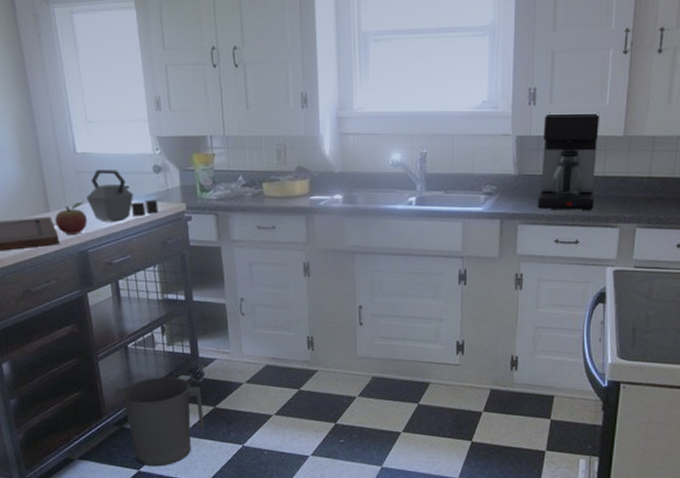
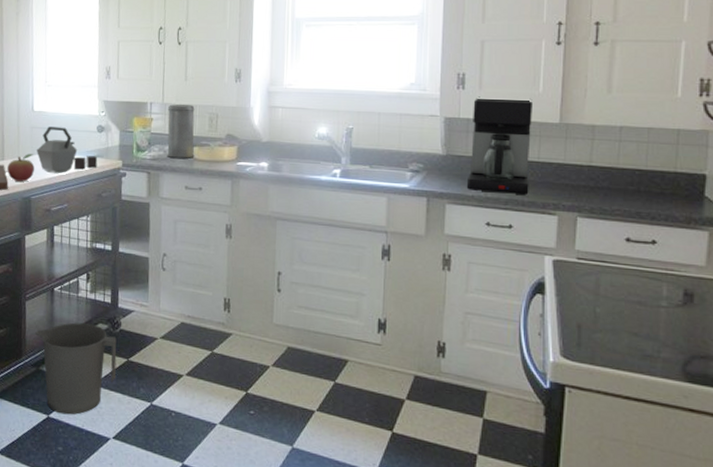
canister: none [230,136,263,197] -> present [167,104,195,159]

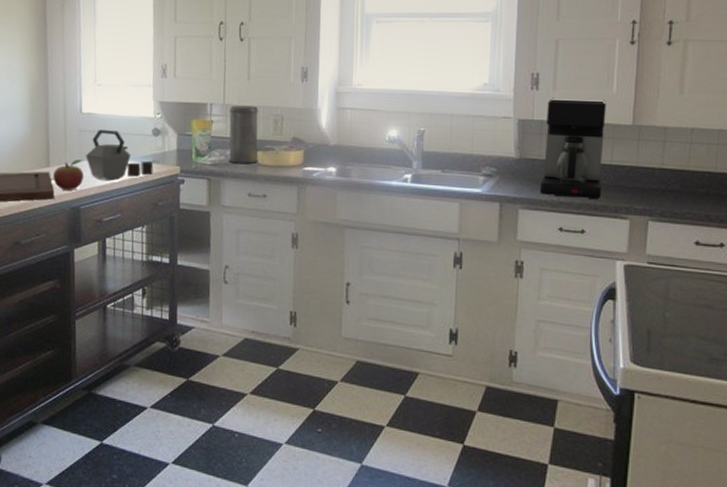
mug: present [35,322,117,415] -> none [86,341,176,440]

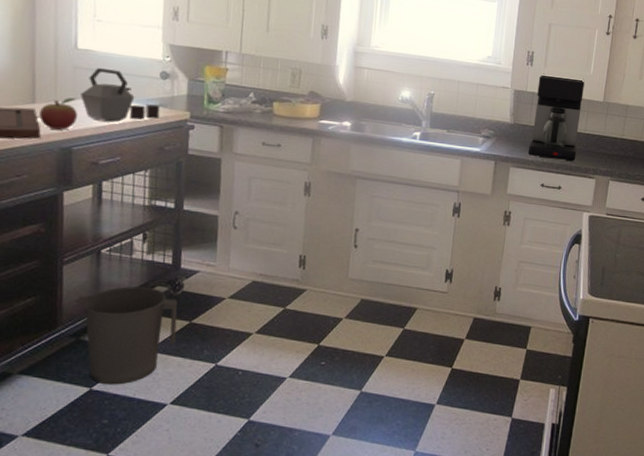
mug: none [86,341,176,440] -> present [75,286,178,385]
canister: present [228,105,259,165] -> none [243,55,277,114]

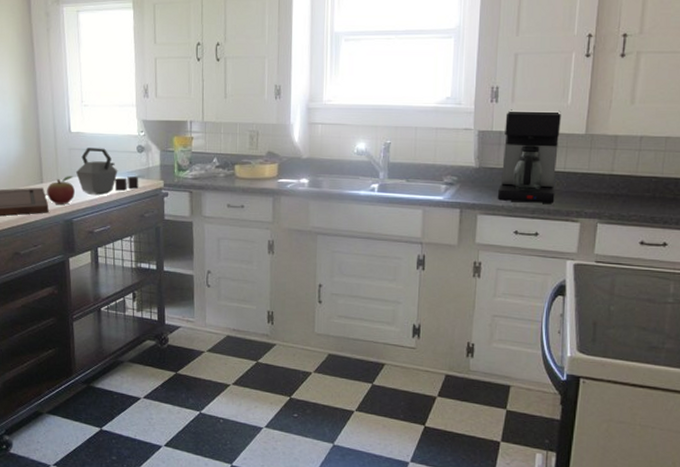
mug: present [75,286,178,385] -> none [84,340,165,427]

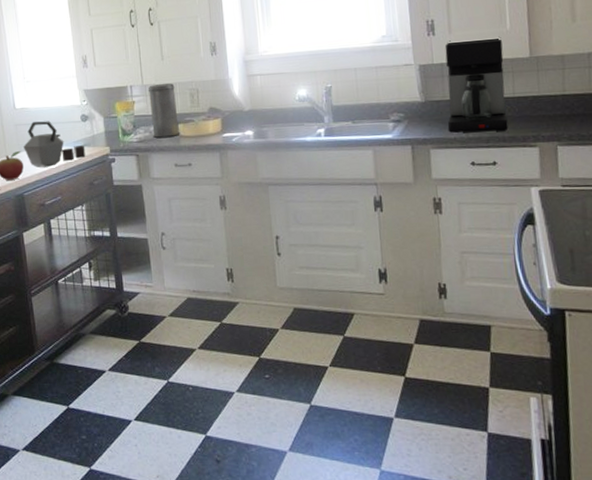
canister: none [207,123,235,178] -> present [148,83,179,139]

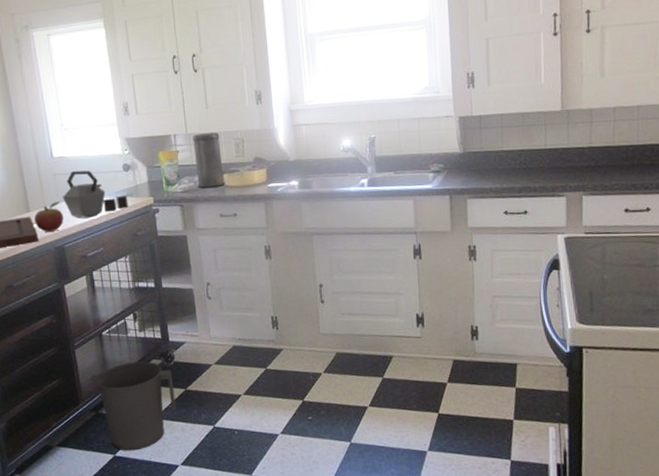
mug: none [45,311,130,403] -> present [89,361,176,451]
coffee maker: present [445,36,509,133] -> none [483,90,539,183]

